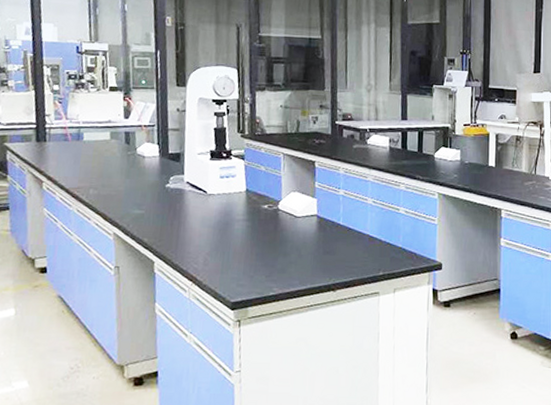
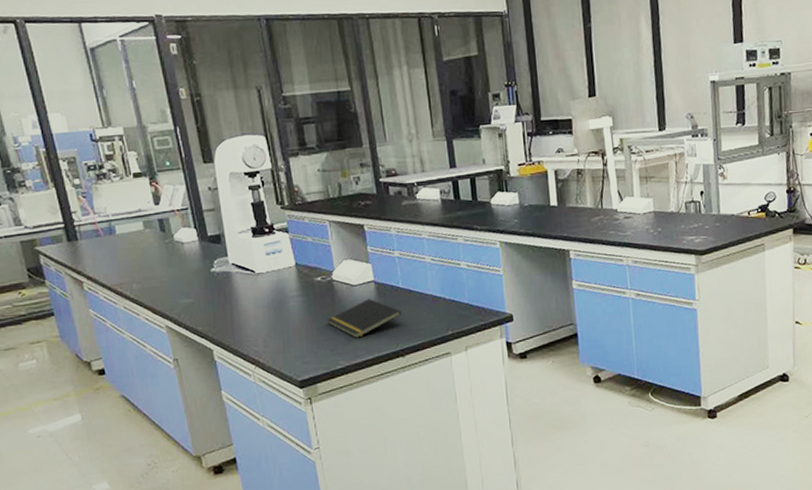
notepad: none [267,231,339,268] -> present [327,298,402,338]

